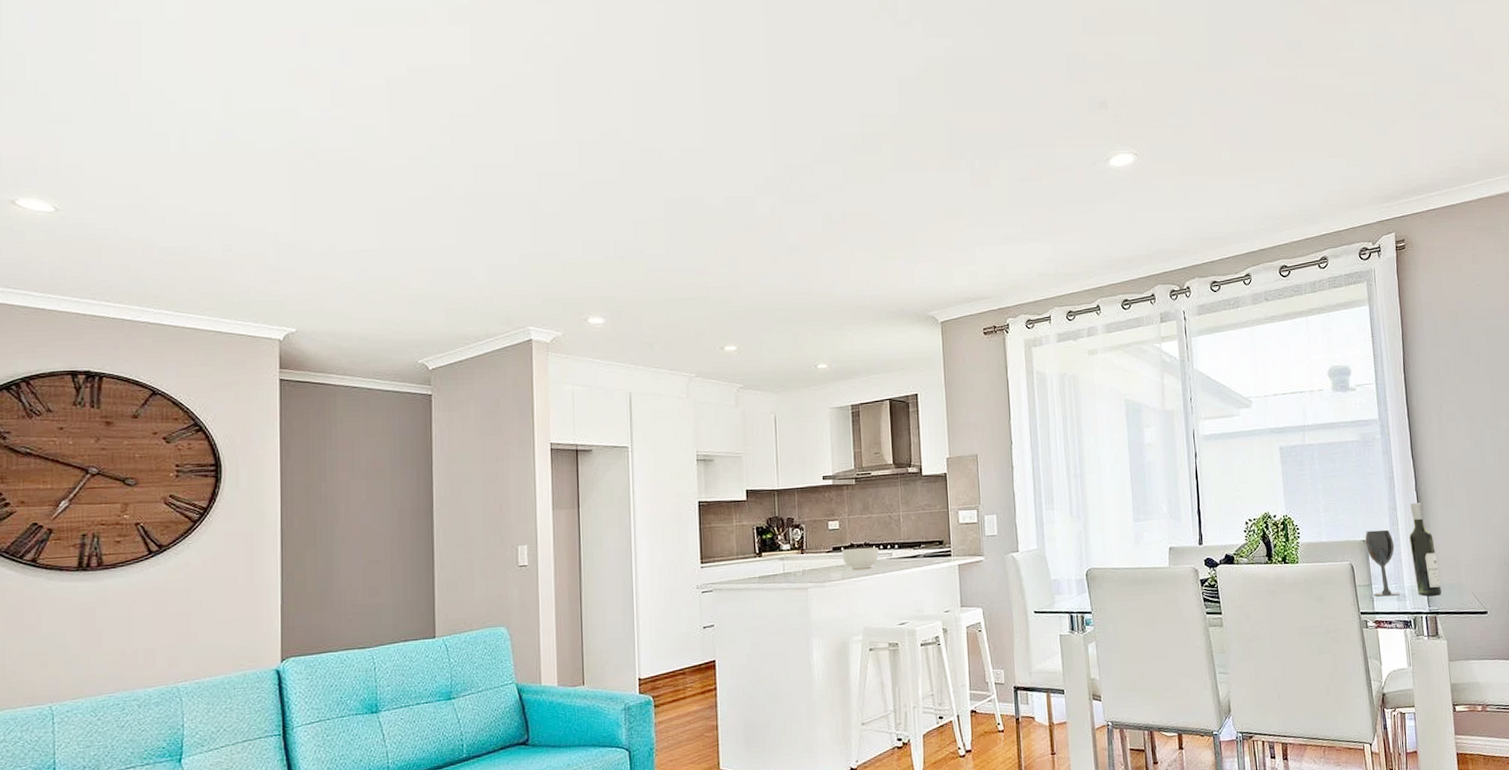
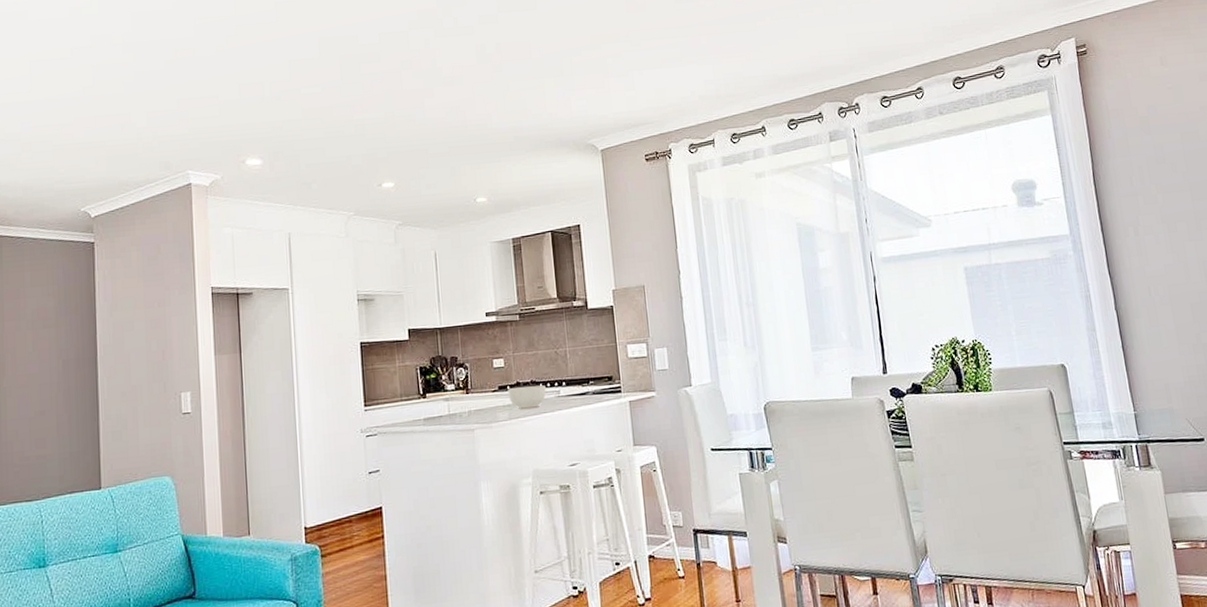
wine glass: present [1364,529,1401,597] -> none [1062,352,1107,425]
bottle: present [1409,503,1442,597] -> none [1110,322,1152,424]

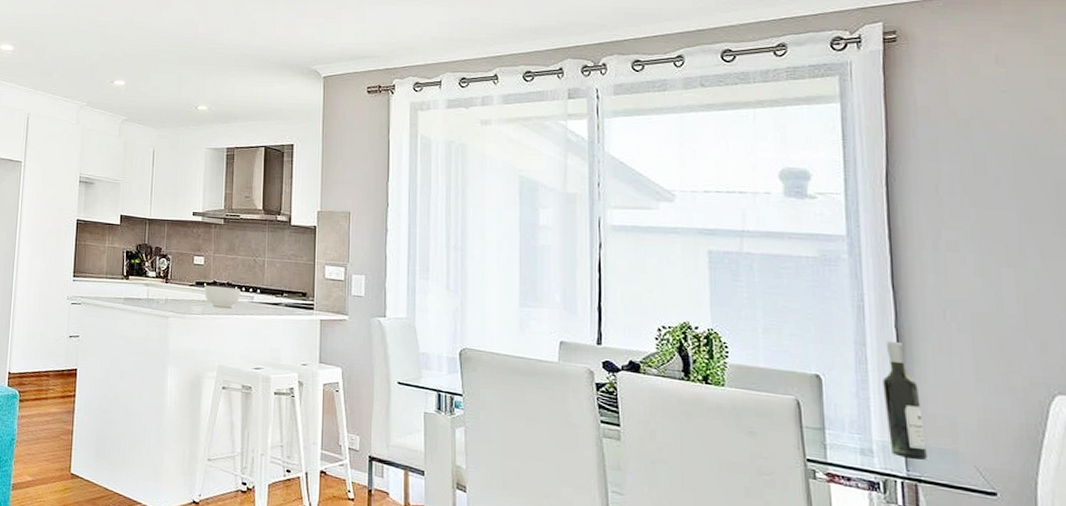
bottle: none [1110,322,1152,424] -> present [883,342,927,460]

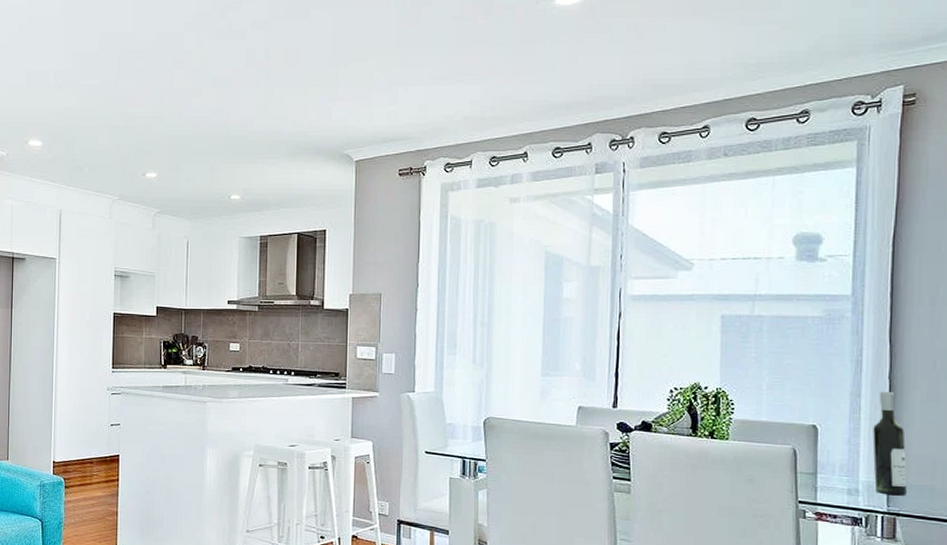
bowl: present [204,285,241,308] -> none [240,370,275,391]

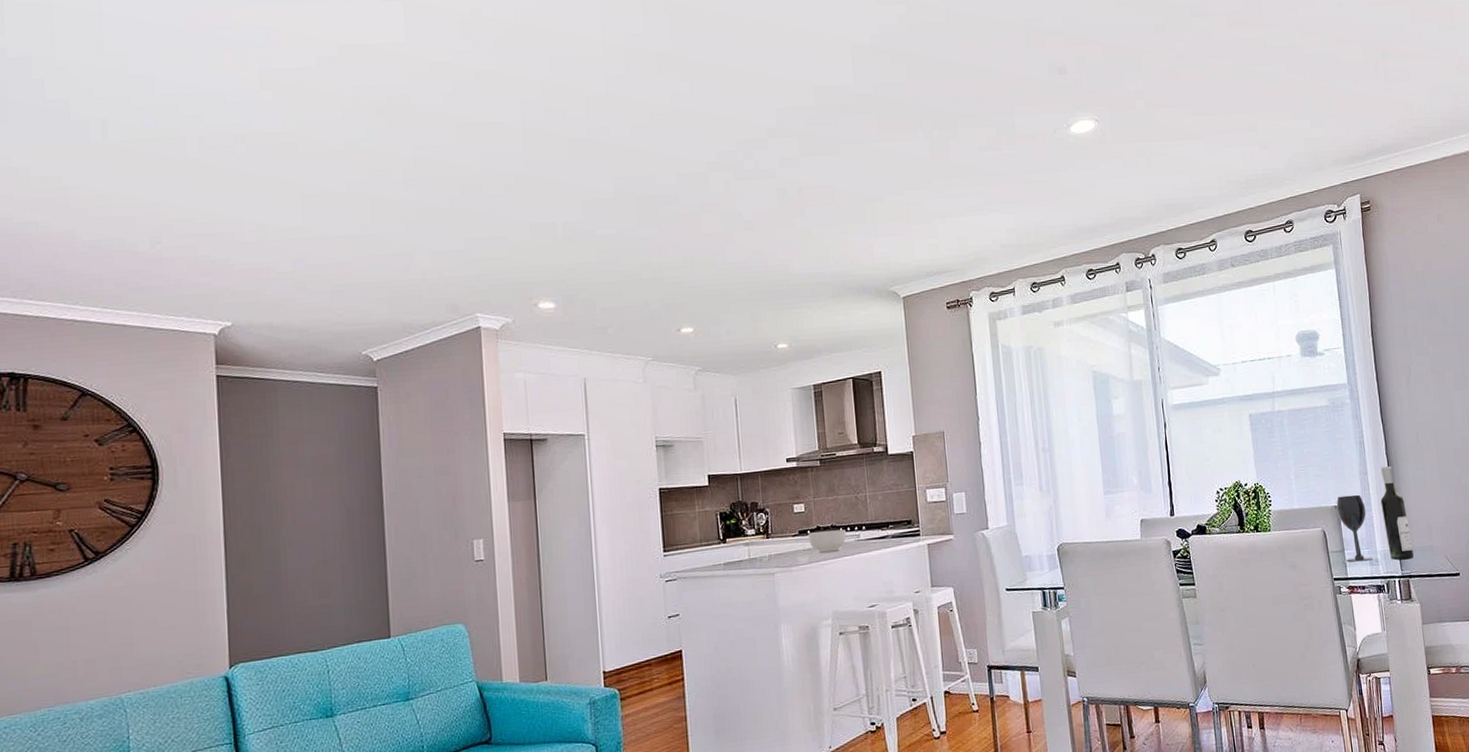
bowl: none [240,370,275,391] -> present [808,529,846,553]
wine glass: none [814,415,853,489] -> present [1336,494,1374,562]

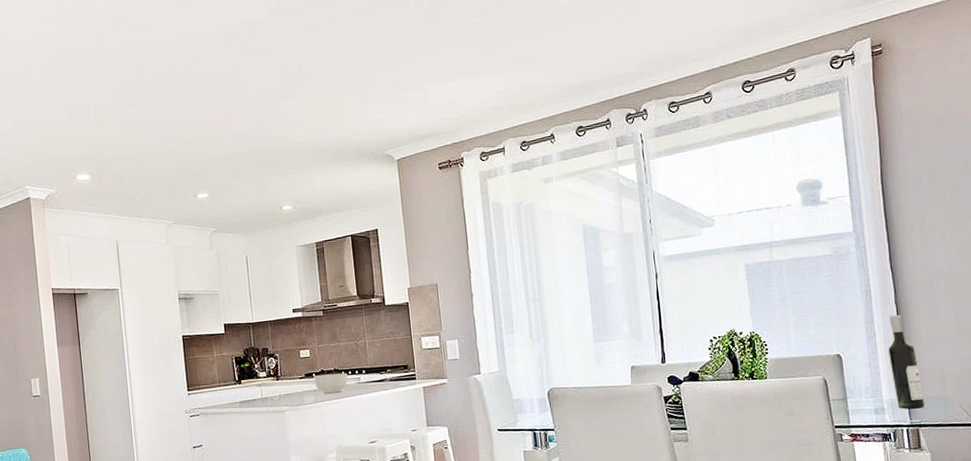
wine glass: present [1336,494,1374,562] -> none [838,343,879,410]

